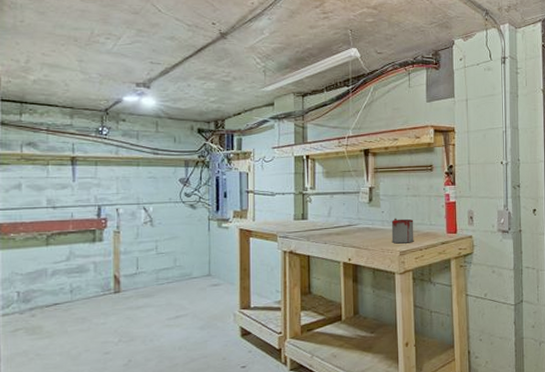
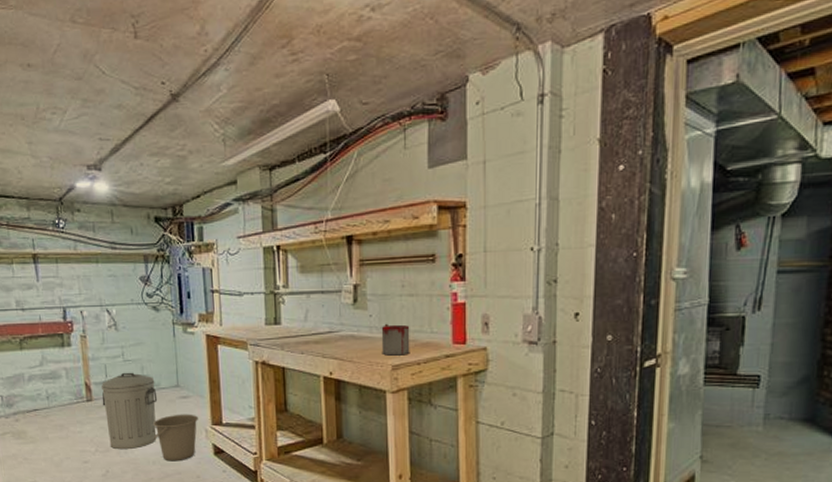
trash can: none [130,264,189,339] -> present [101,372,158,450]
bucket: none [181,300,227,346] -> present [153,414,198,462]

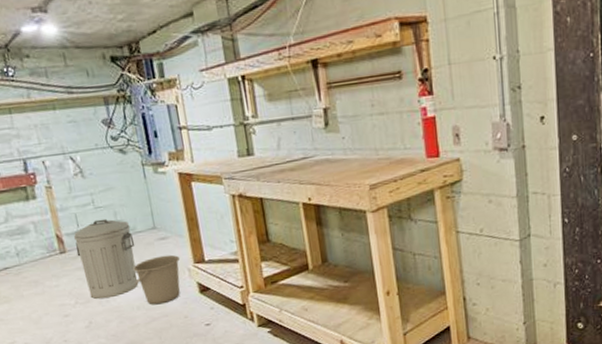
paint can: present [381,323,410,356] -> none [355,144,386,176]

